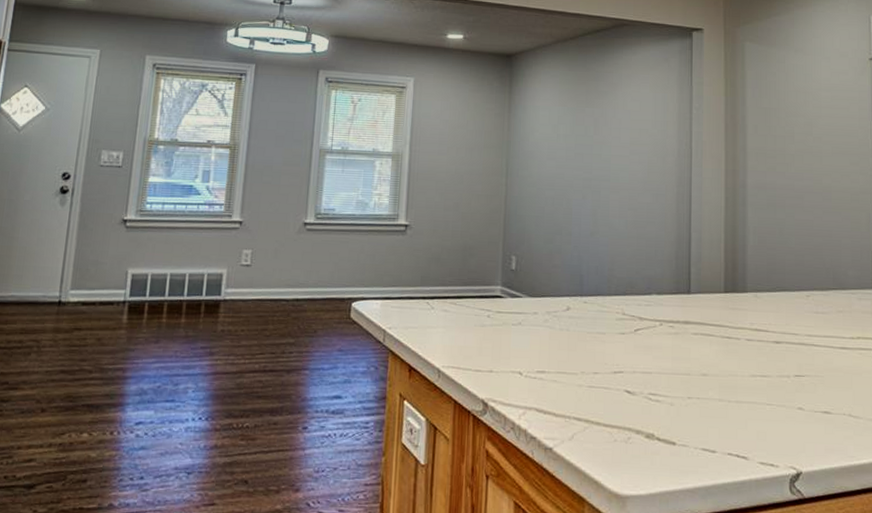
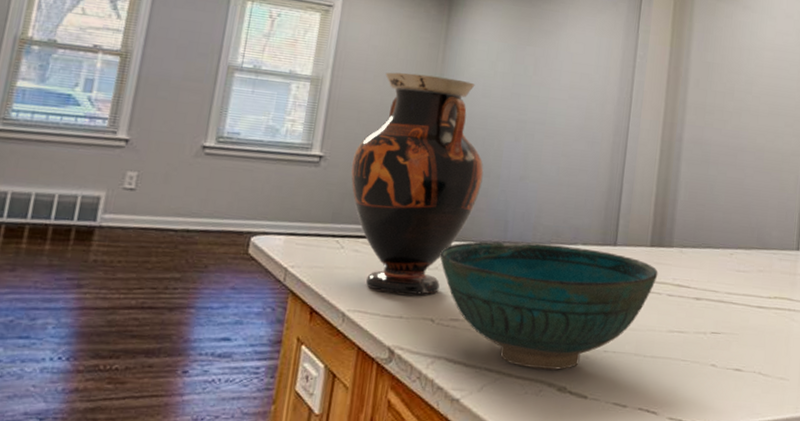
vase: none [434,142,556,350] -> present [351,72,484,295]
bowl: none [522,295,735,418] -> present [439,241,658,370]

